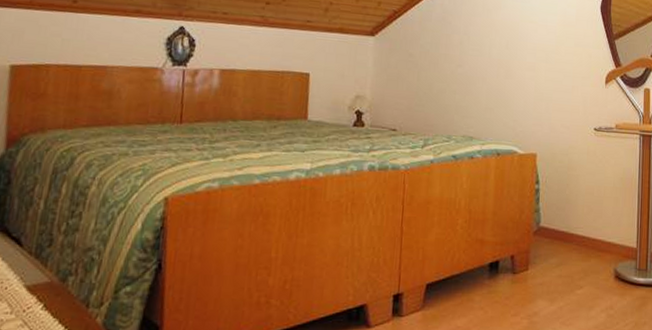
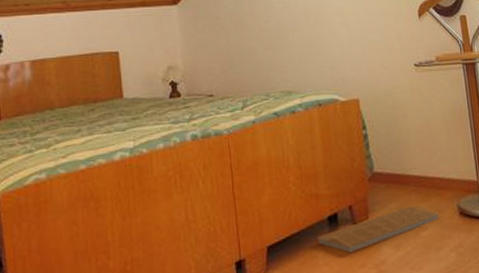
woven basket: none [476,264,596,300] -> present [317,206,440,253]

